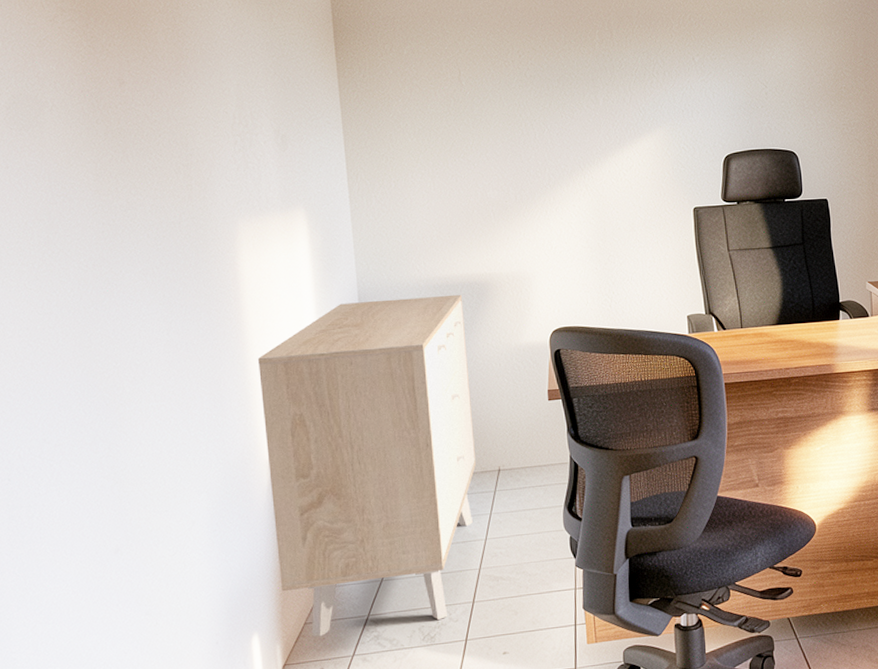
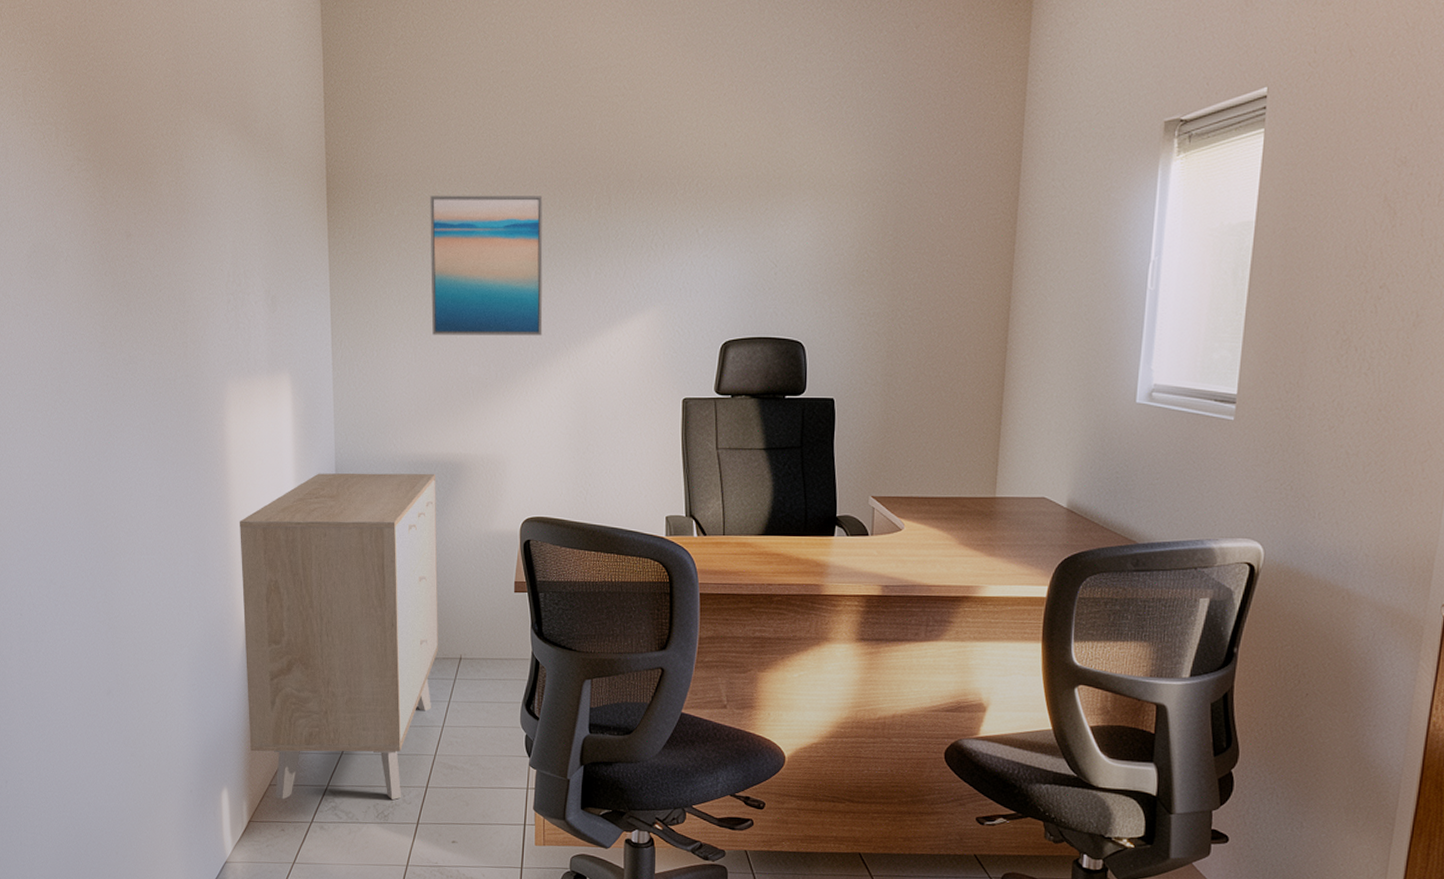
wall art: none [439,32,558,164] -> present [430,195,543,336]

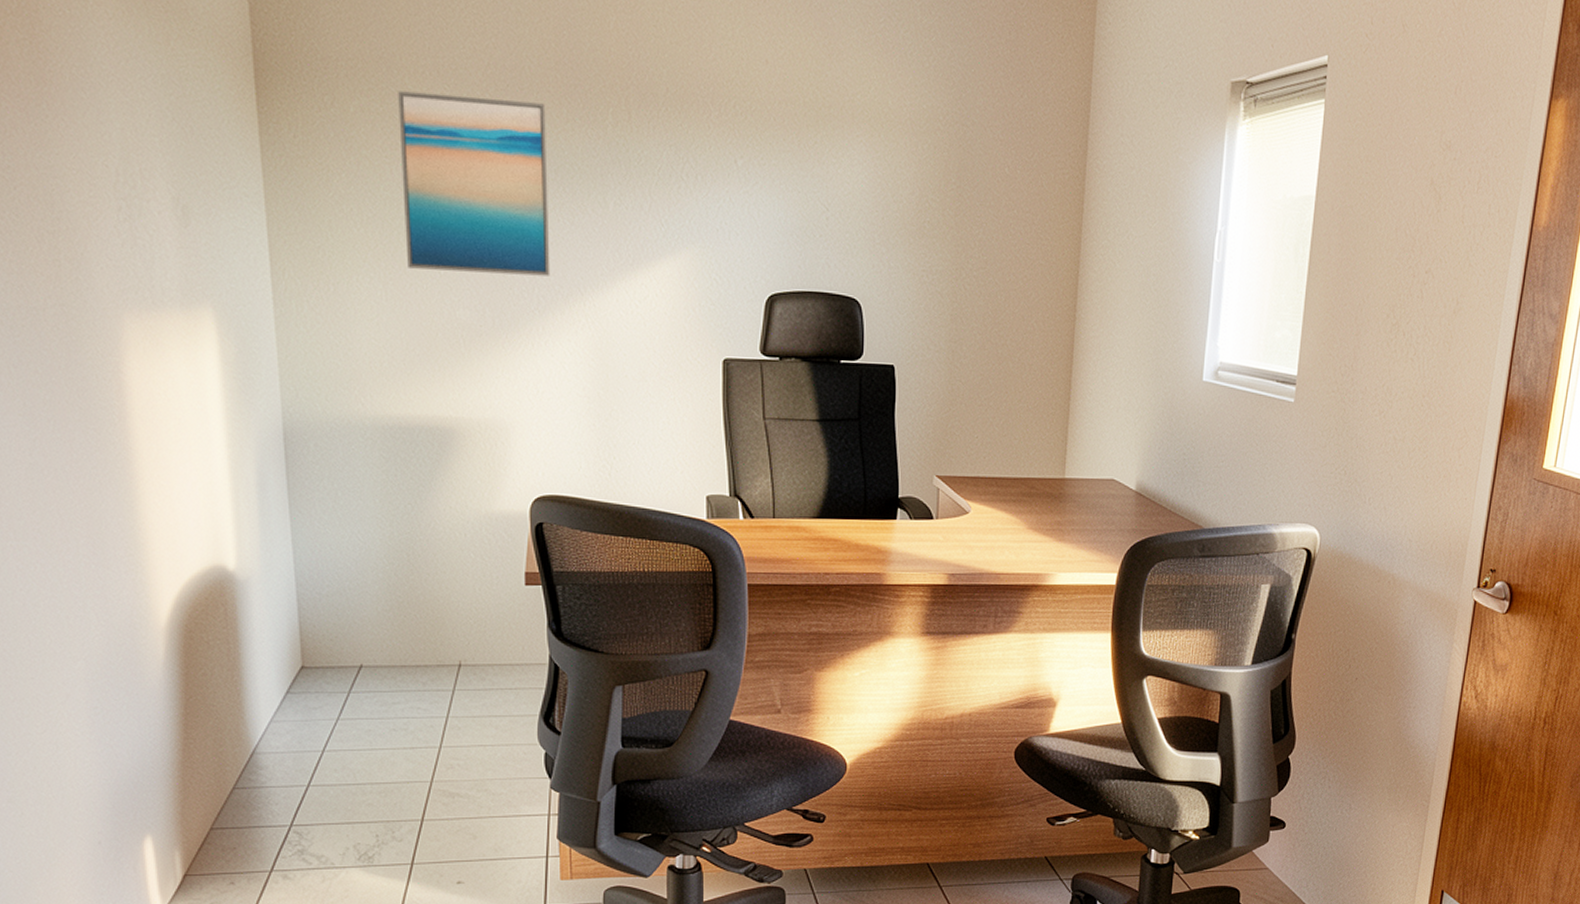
sideboard: present [240,473,439,800] -> none [151,437,432,846]

